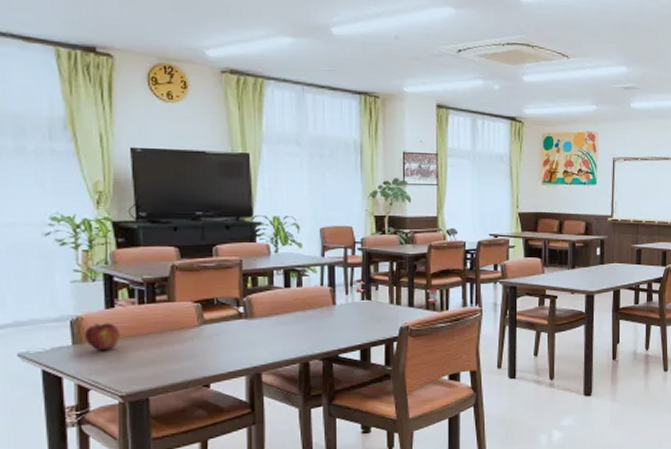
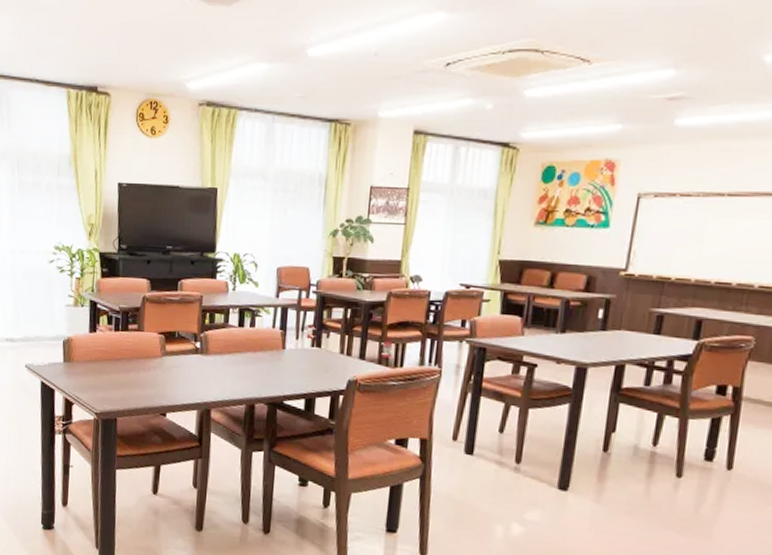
fruit: present [84,323,120,351] -> none [72,344,99,371]

